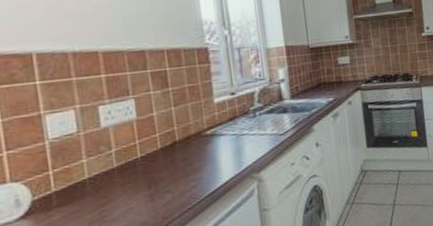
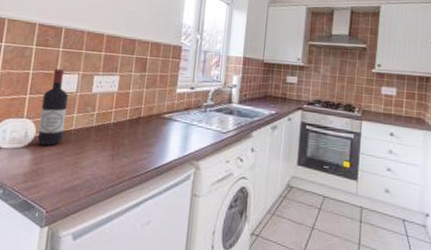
wine bottle: none [28,107,75,210] -> present [37,68,68,146]

